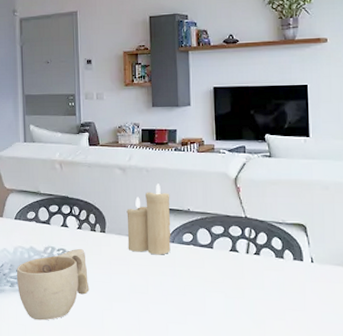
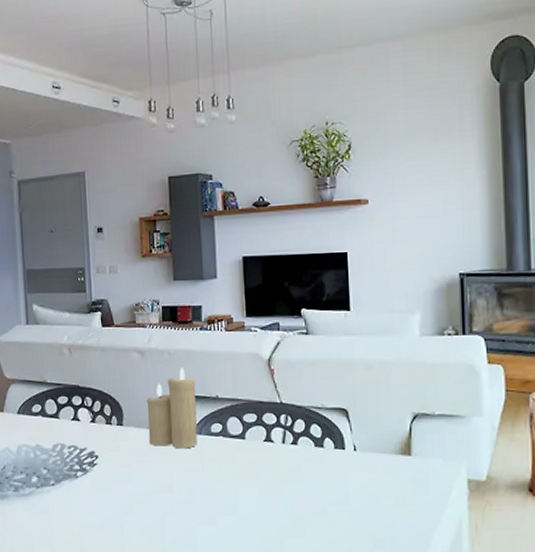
cup: present [16,248,90,321] -> none [20,444,106,529]

